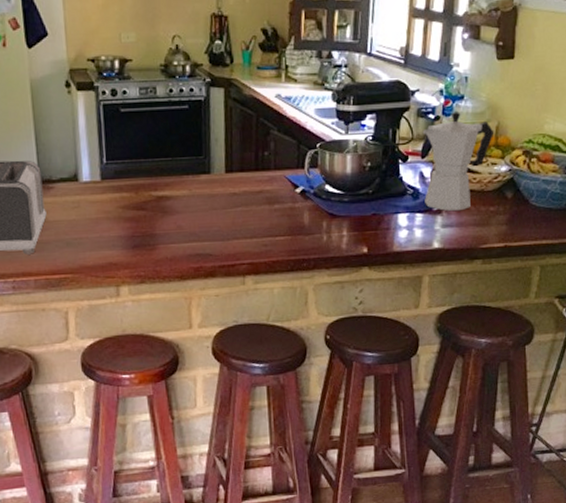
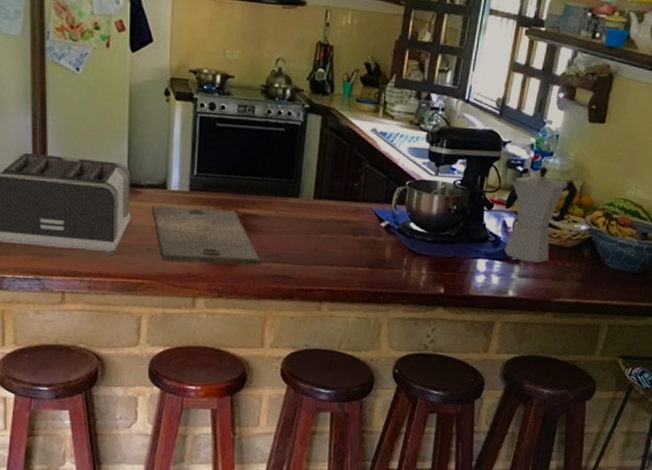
cutting board: none [65,194,179,253] -> present [151,205,260,265]

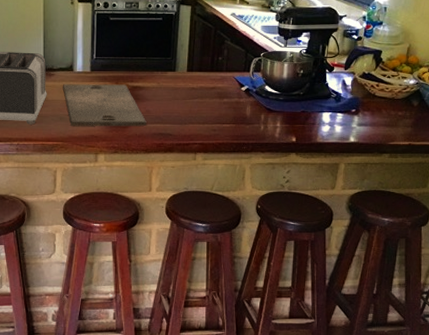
moka pot: present [504,167,579,263] -> none [345,34,406,114]

